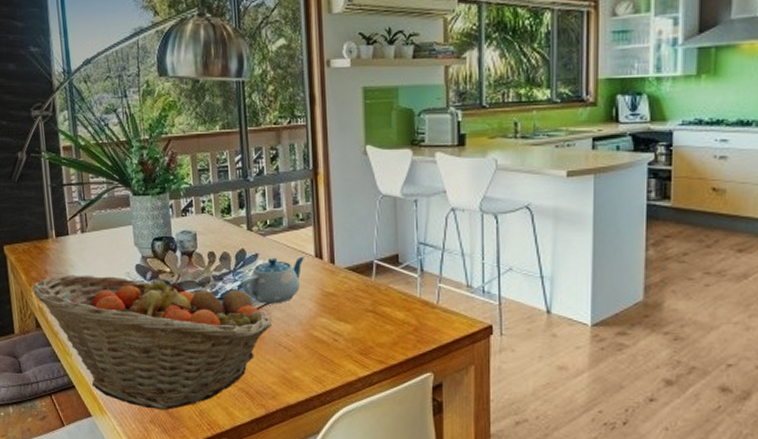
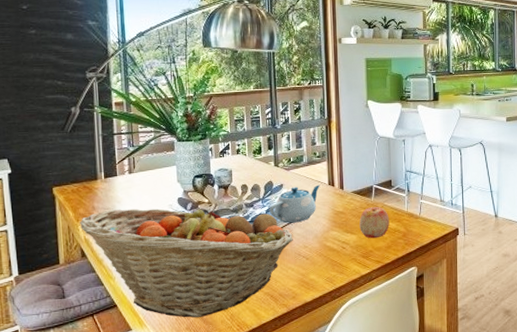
apple: none [355,288,396,331] -> present [359,206,390,239]

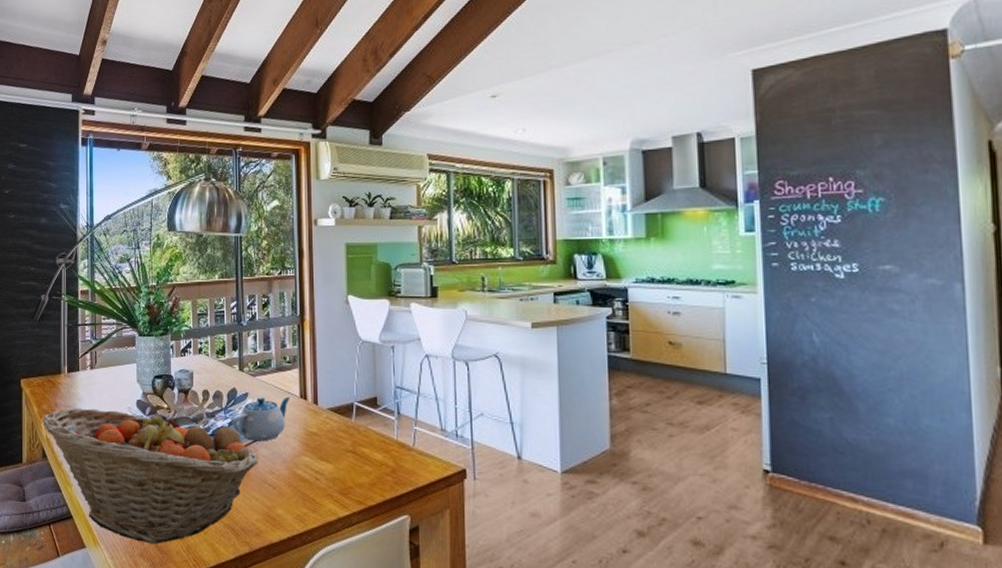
apple: present [359,206,390,239] -> none [337,429,374,471]

